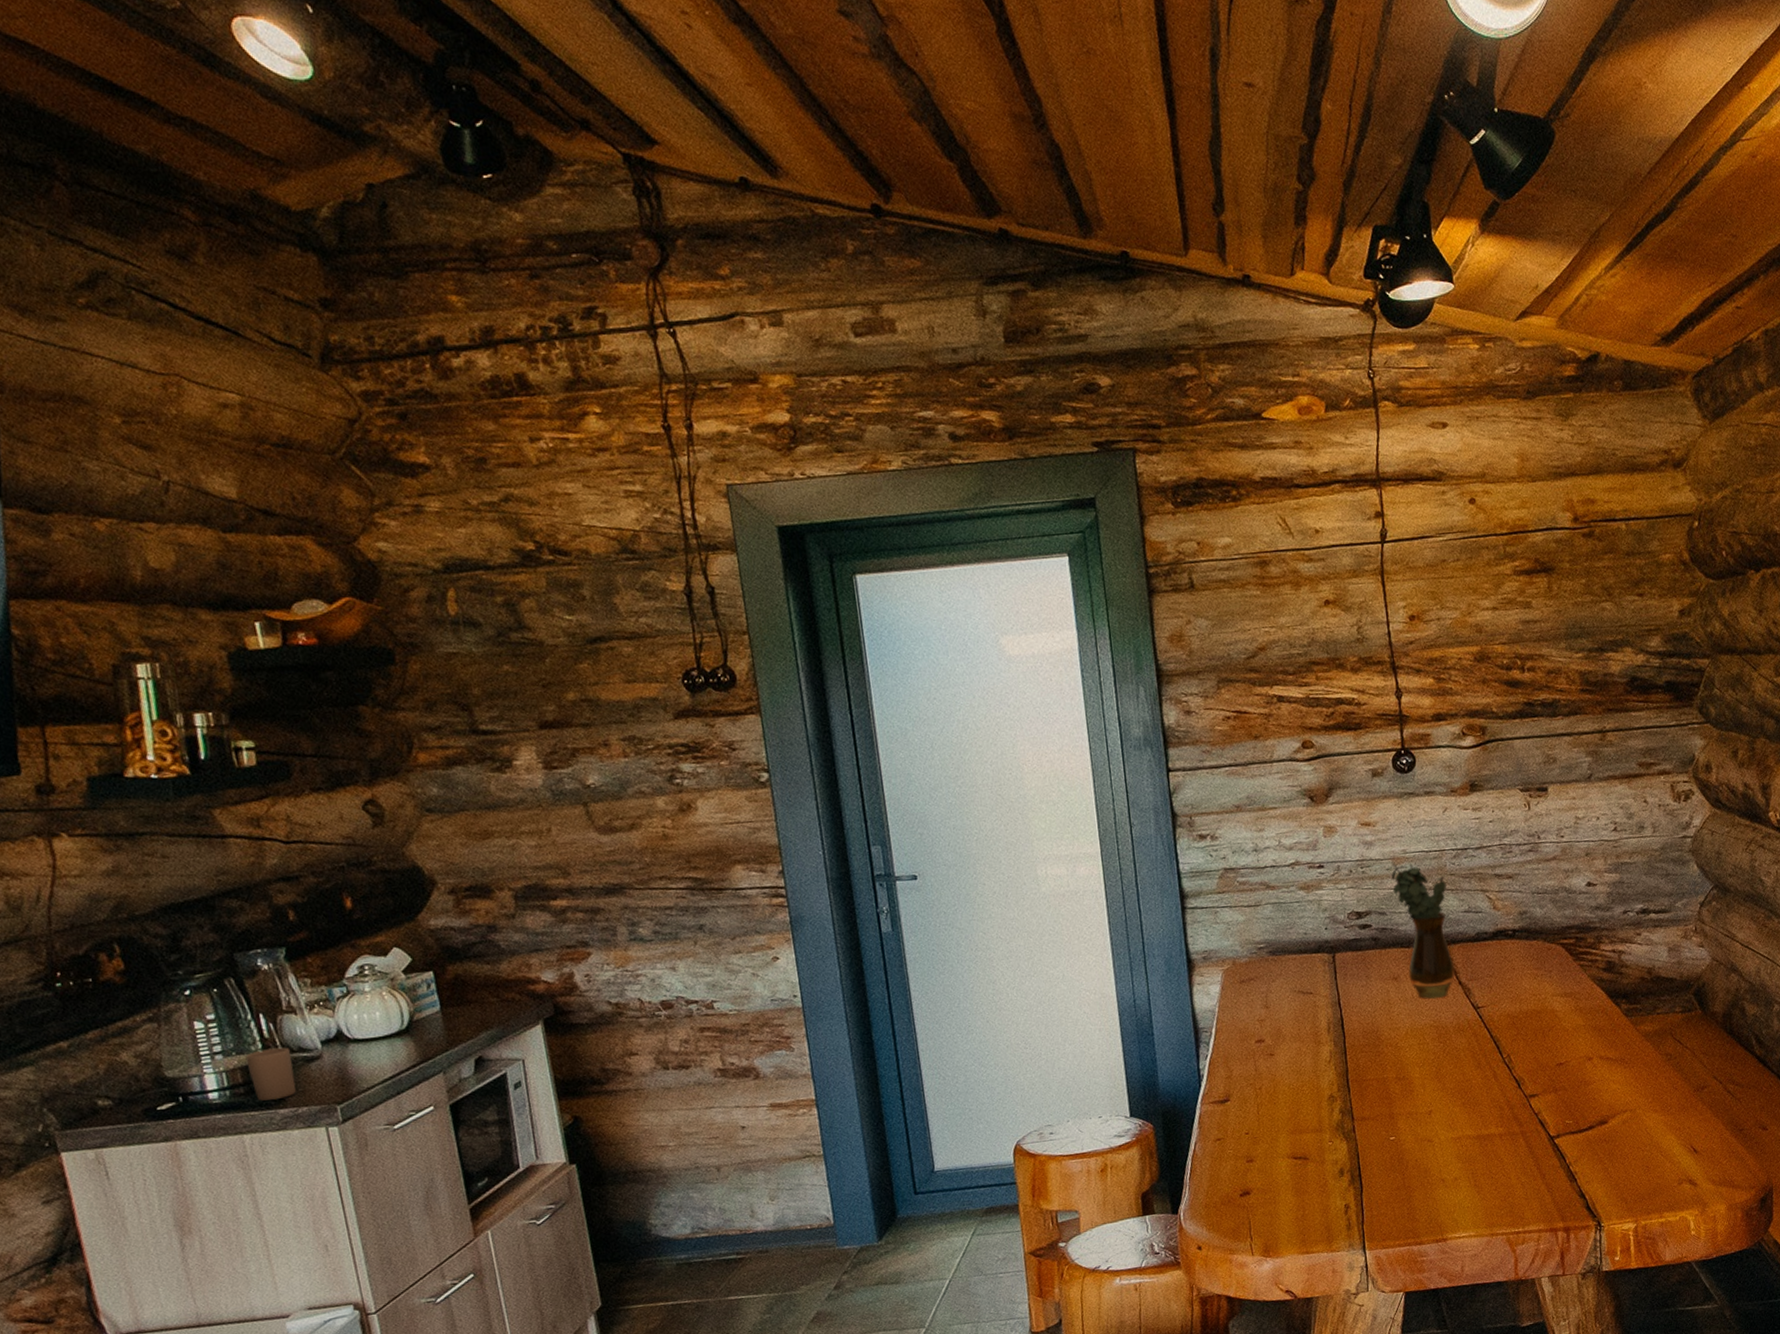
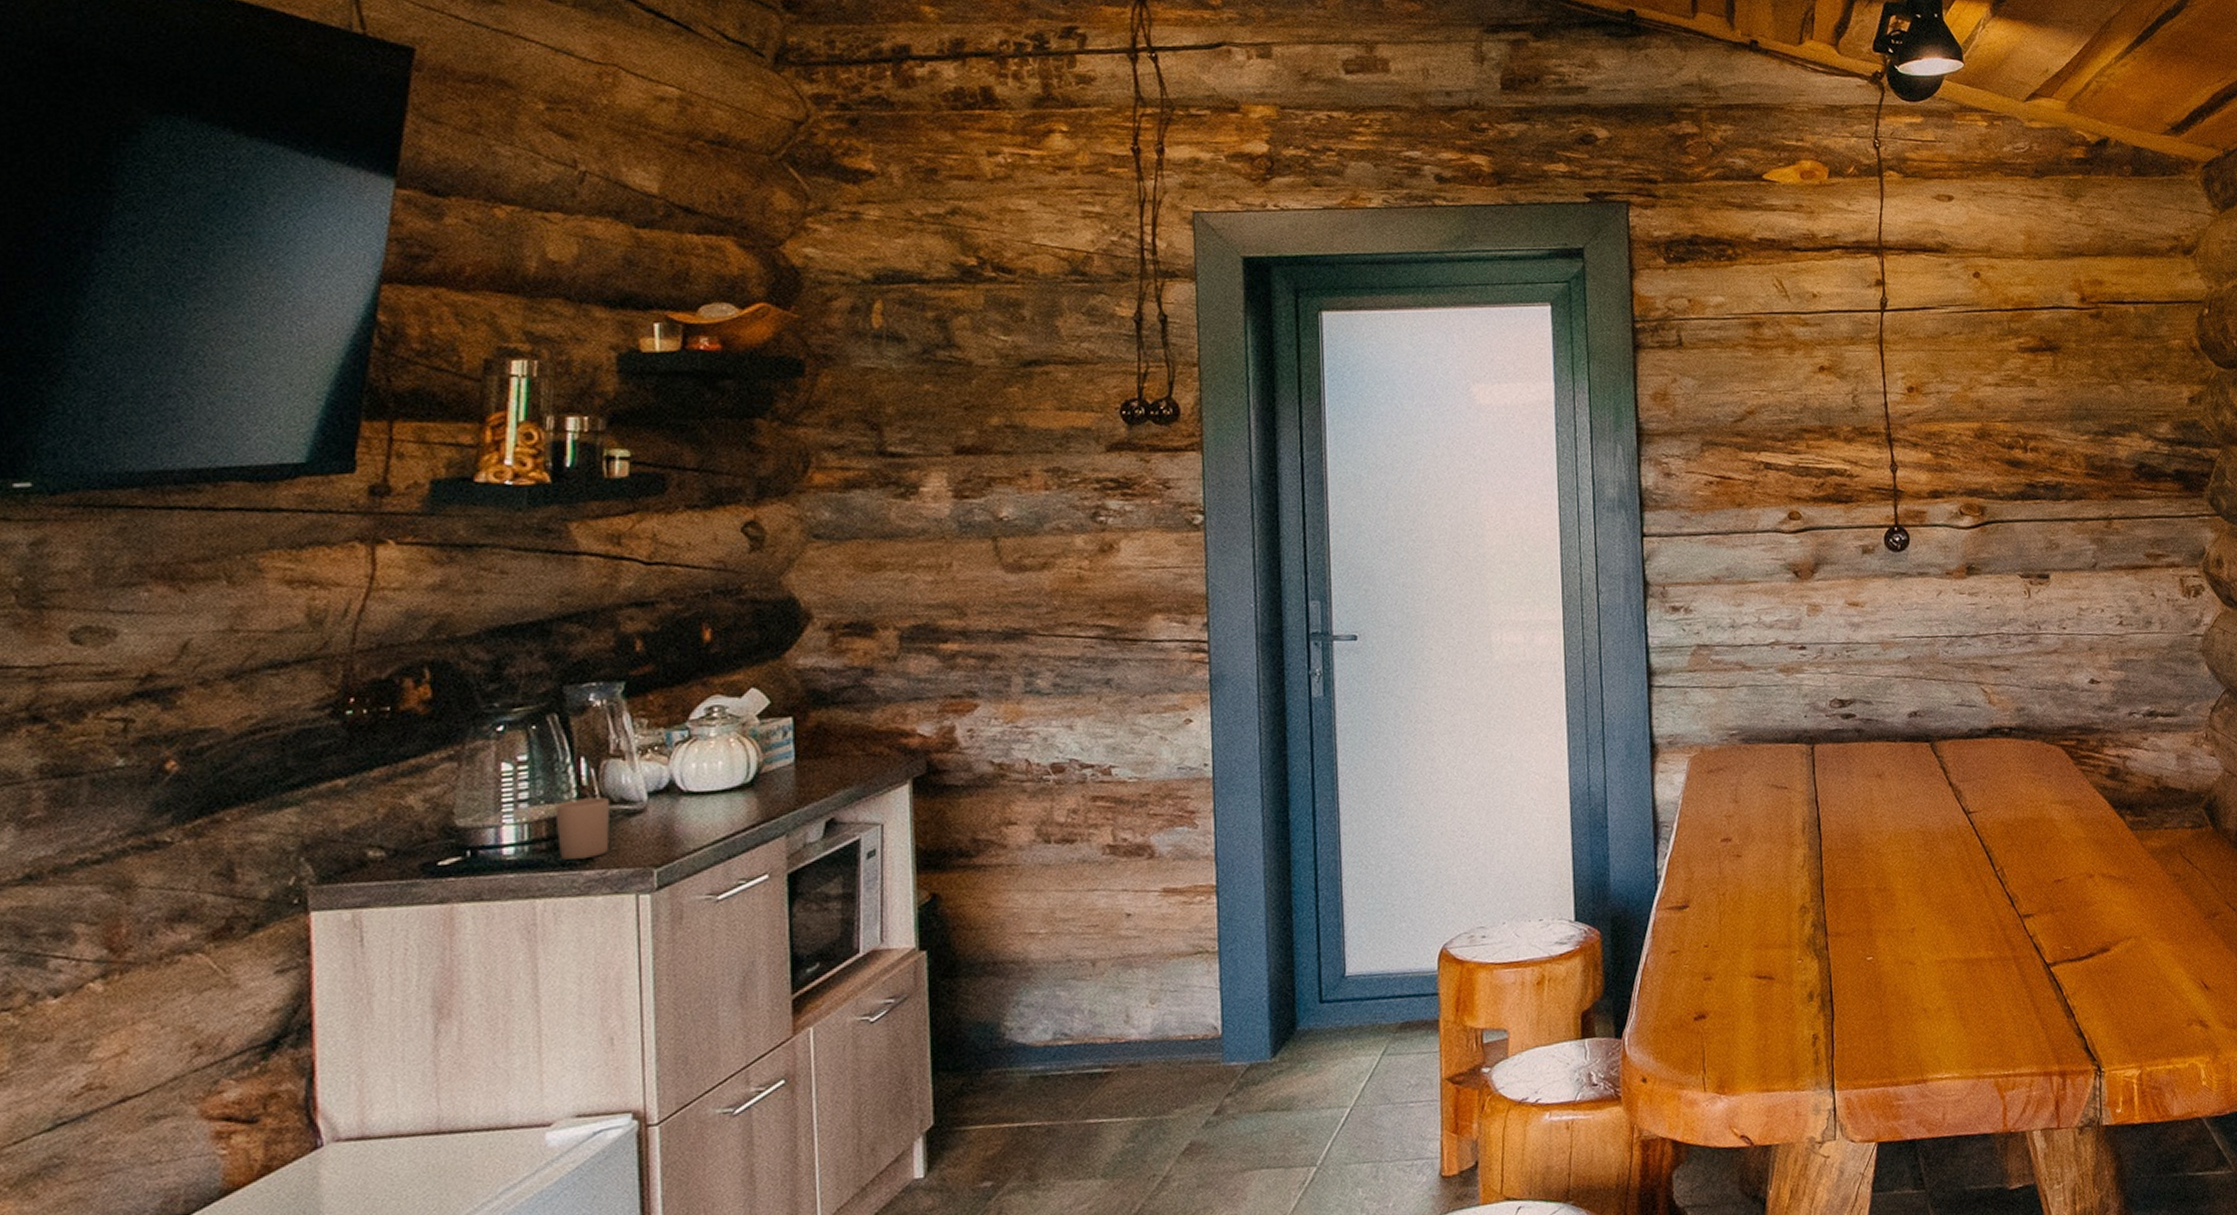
vase: present [1391,862,1455,1000] -> none [1879,647,1945,801]

